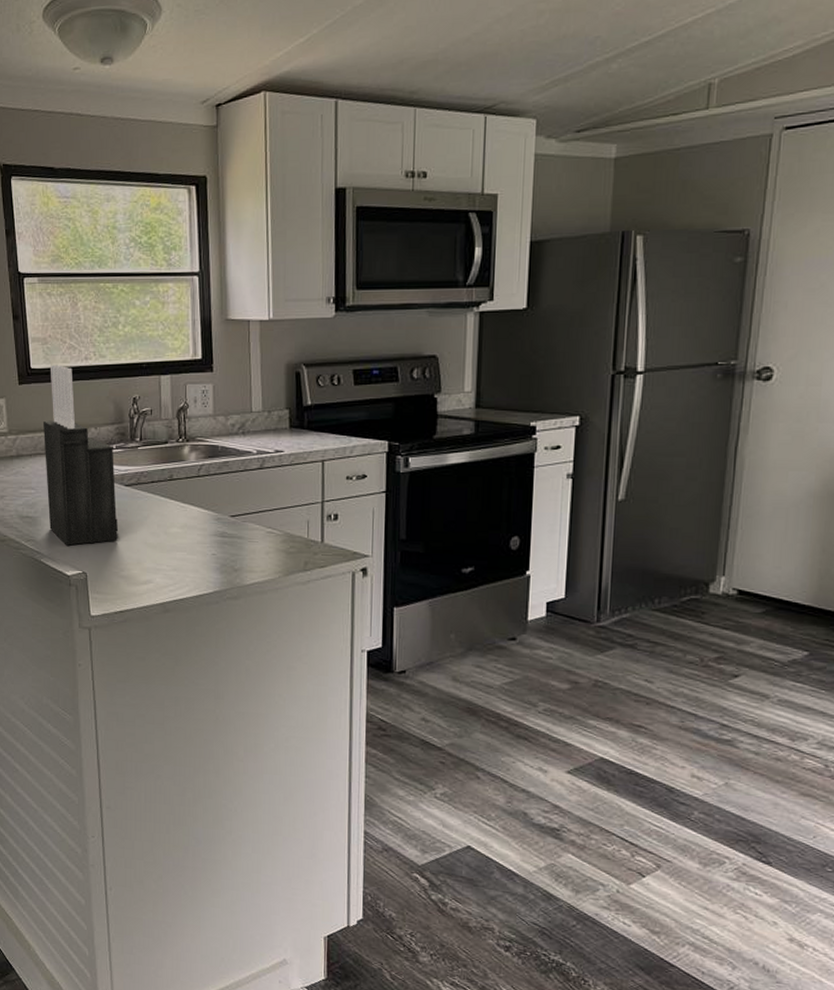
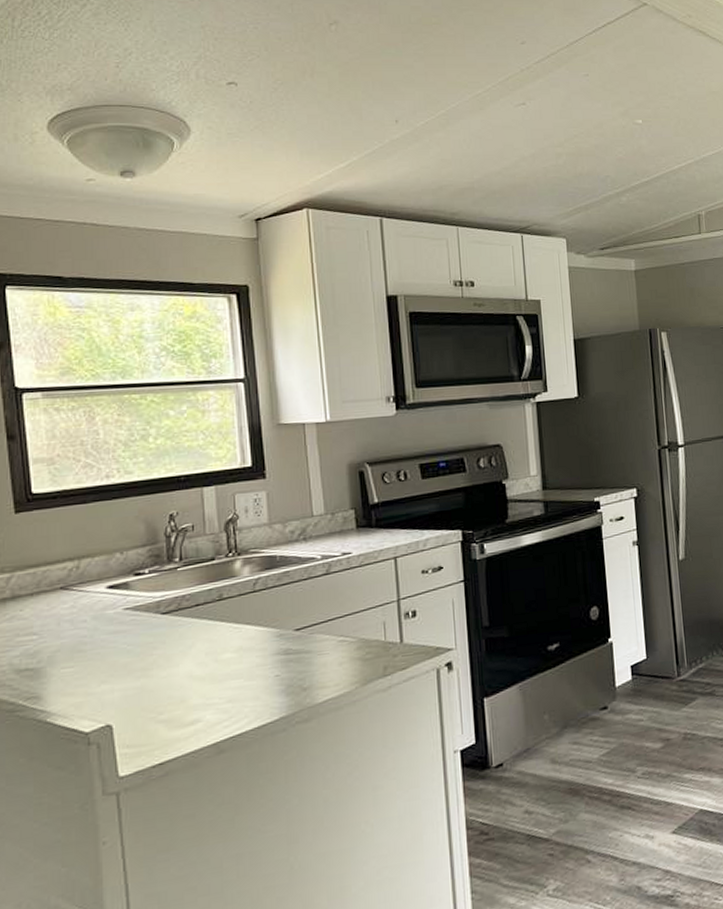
knife block: present [44,365,119,546] -> none [50,486,155,696]

